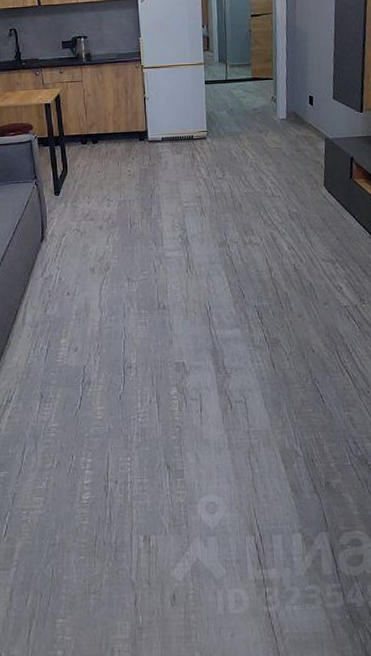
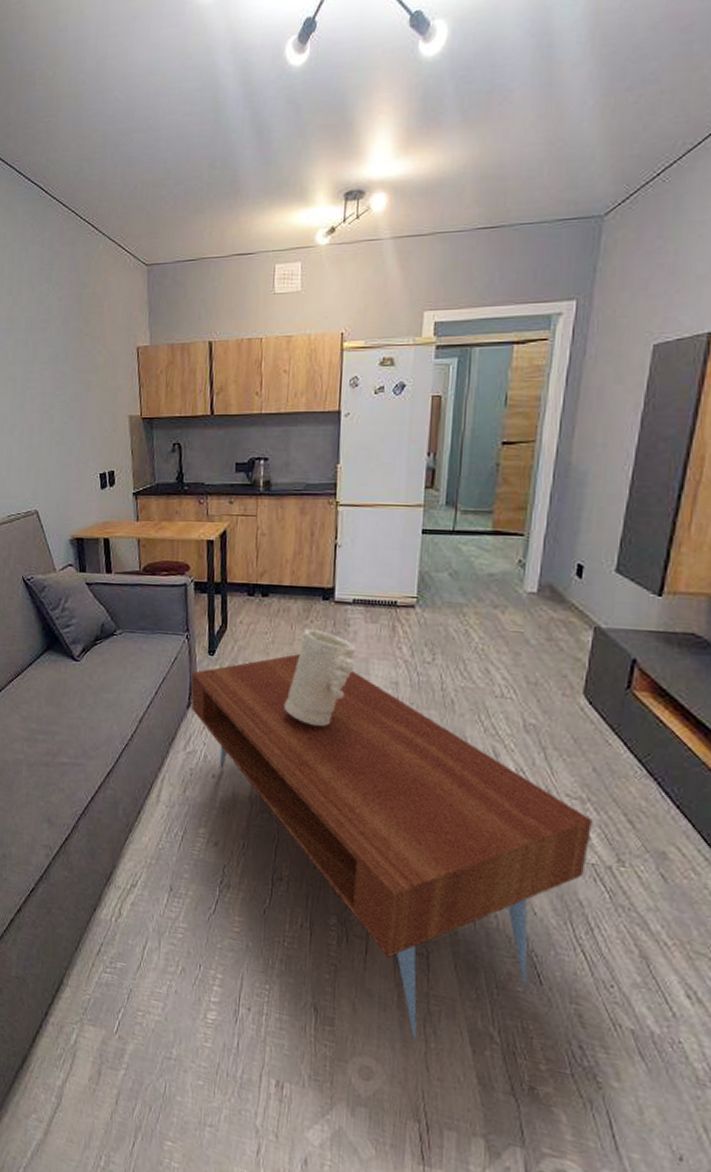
coffee table: none [42,184,342,471] -> present [191,653,592,1042]
decorative vase: none [118,164,169,239] -> present [283,629,356,726]

